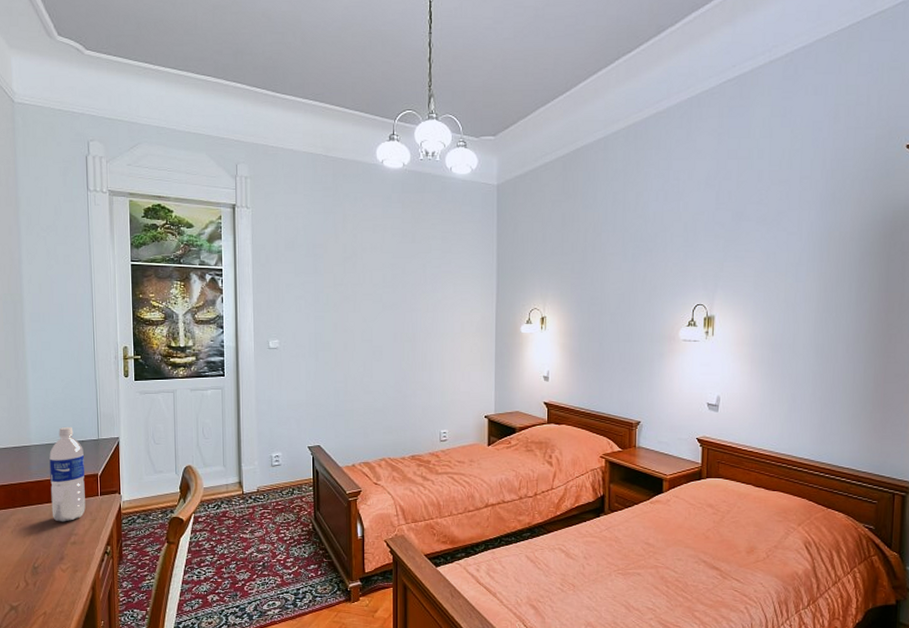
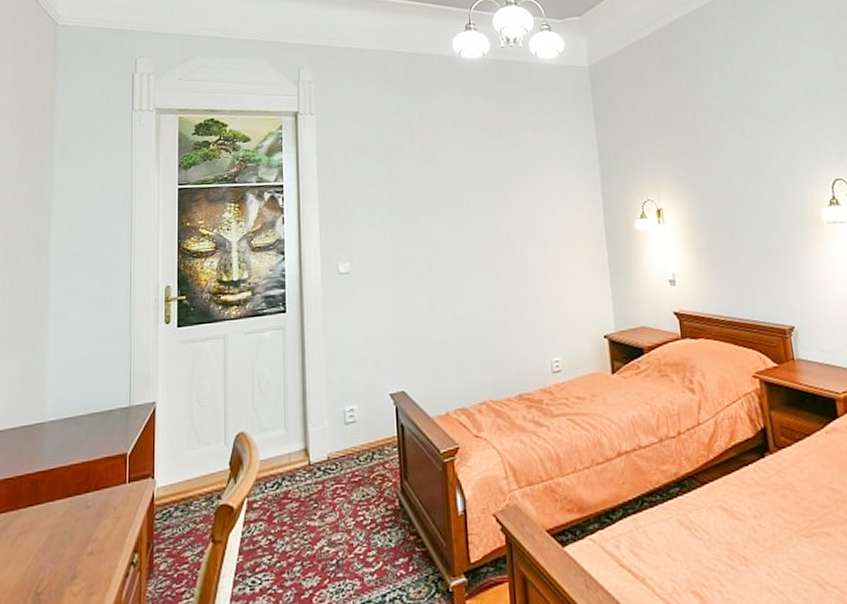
water bottle: present [49,426,86,522] -> none [65,392,111,525]

